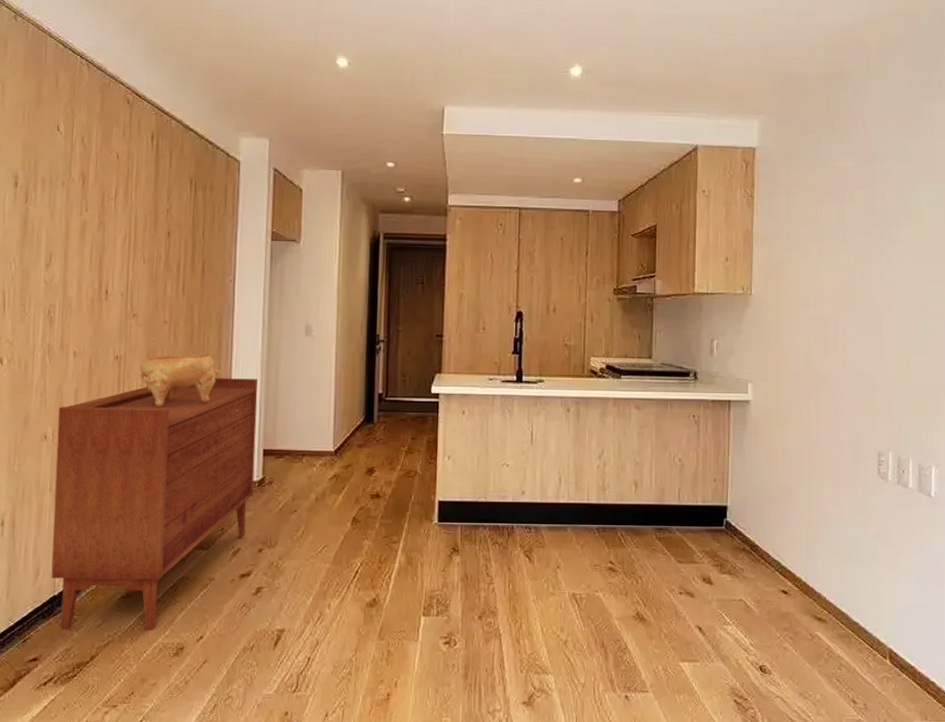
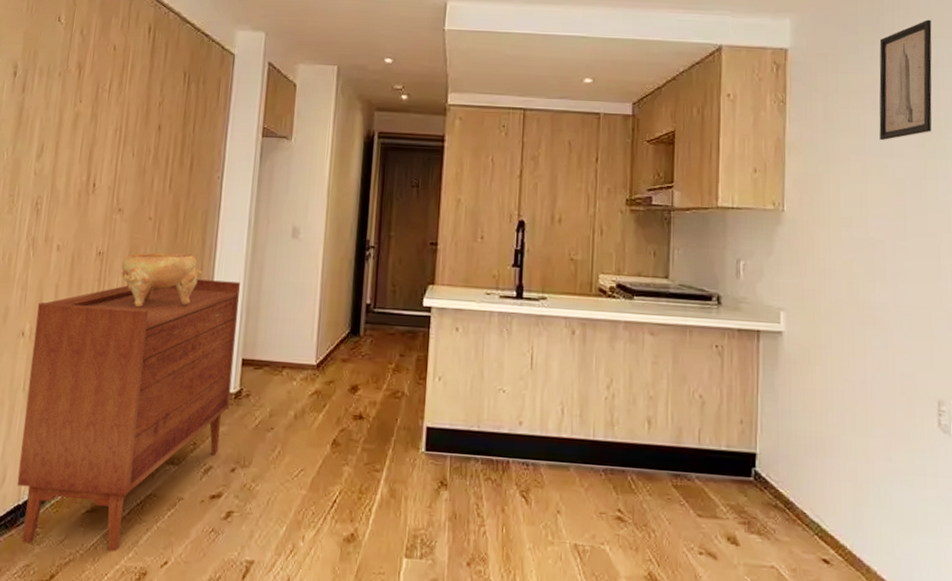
wall art: none [833,119,880,229] -> present [879,20,932,140]

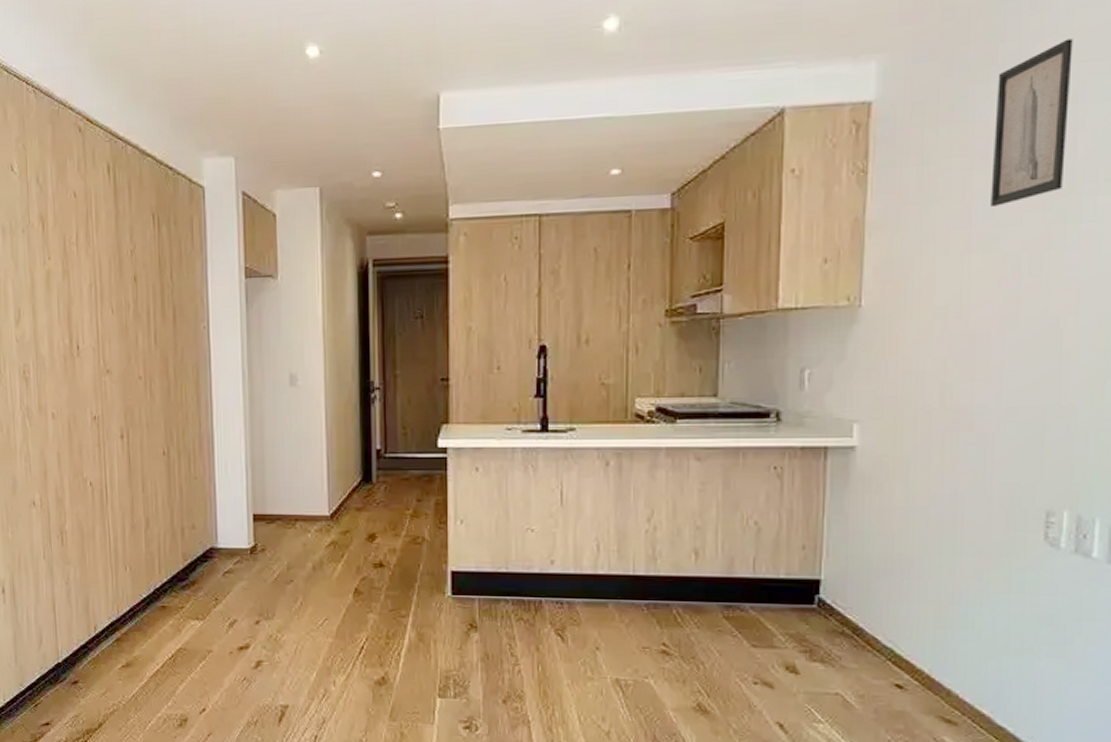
sideboard: present [16,279,241,551] -> none [44,437,246,701]
decorative bowl: present [121,252,203,308] -> none [118,412,201,470]

